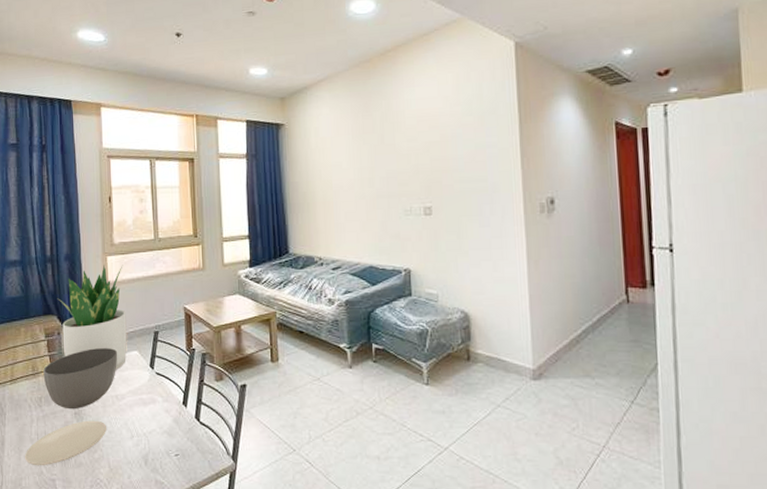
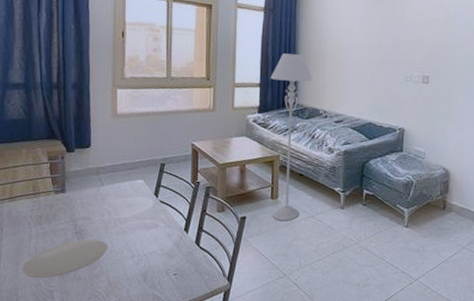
bowl: present [43,348,118,410] -> none [44,174,123,229]
planter: present [57,264,127,370] -> none [62,96,134,196]
floor lamp: none [259,199,304,387] -> present [270,53,313,222]

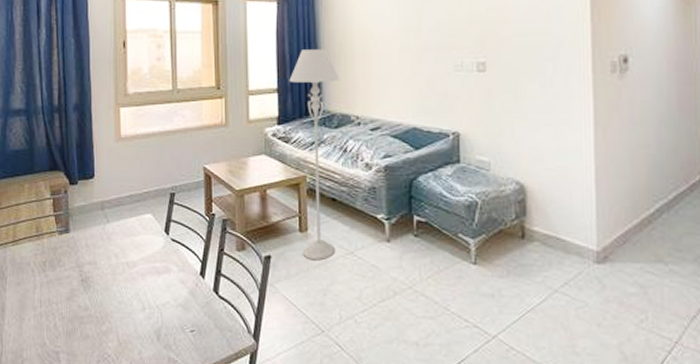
plate: present [22,239,107,278] -> none [27,288,116,337]

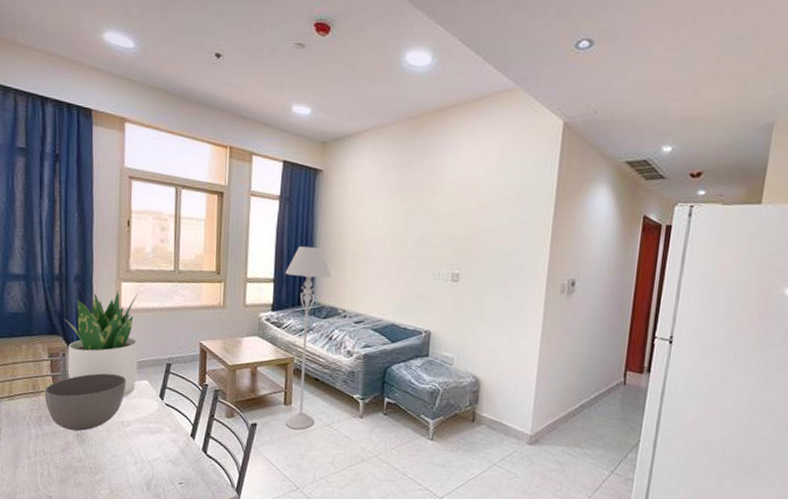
bowl: none [48,209,130,276] -> present [44,373,127,431]
planter: none [64,116,140,234] -> present [64,290,139,397]

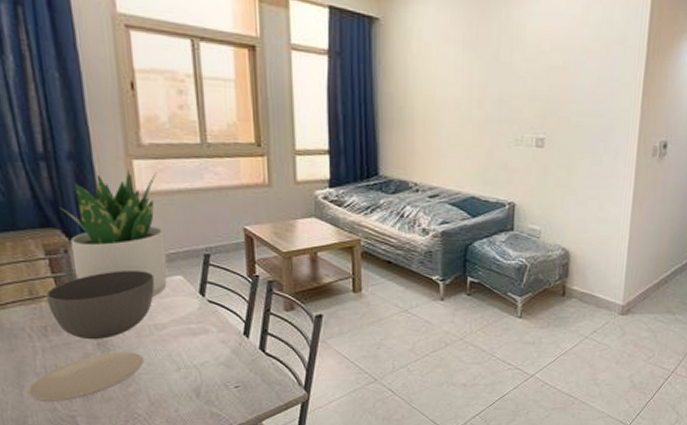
plate: none [21,443,109,483] -> present [28,351,143,402]
floor lamp: present [285,246,332,430] -> none [342,111,398,318]

